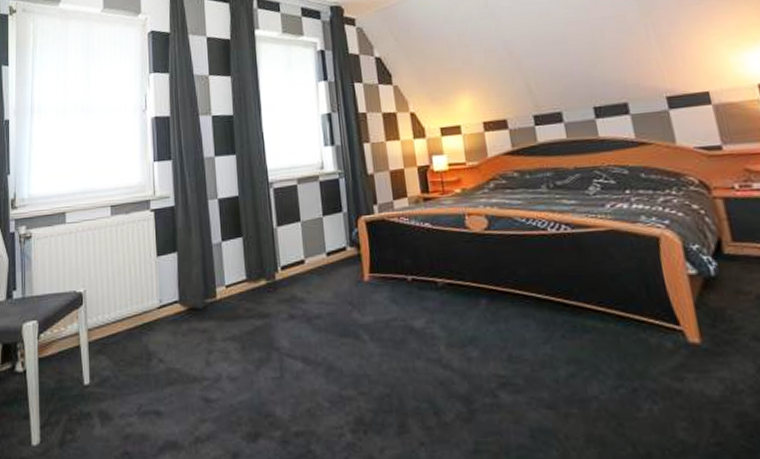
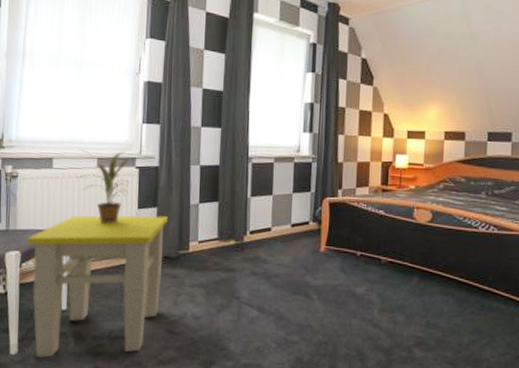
stool: none [43,260,191,448] -> present [26,215,169,358]
potted plant: none [90,194,149,278] -> present [76,149,133,224]

